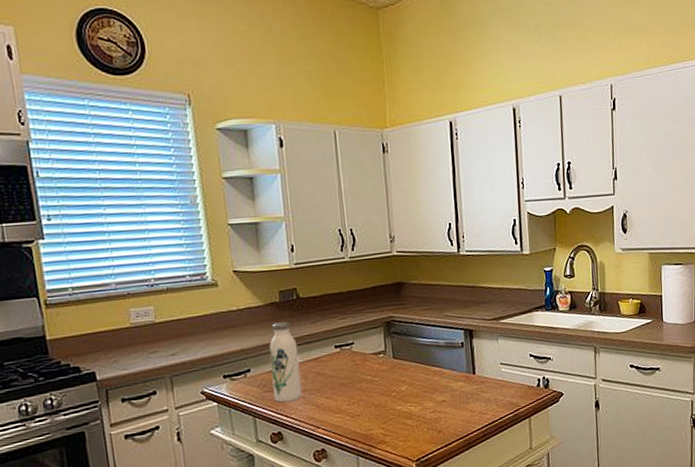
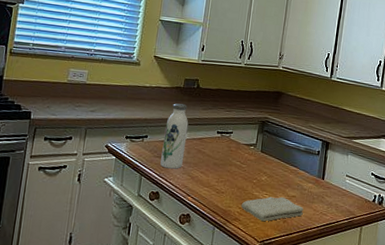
washcloth: none [383,405,459,438] -> present [241,196,304,222]

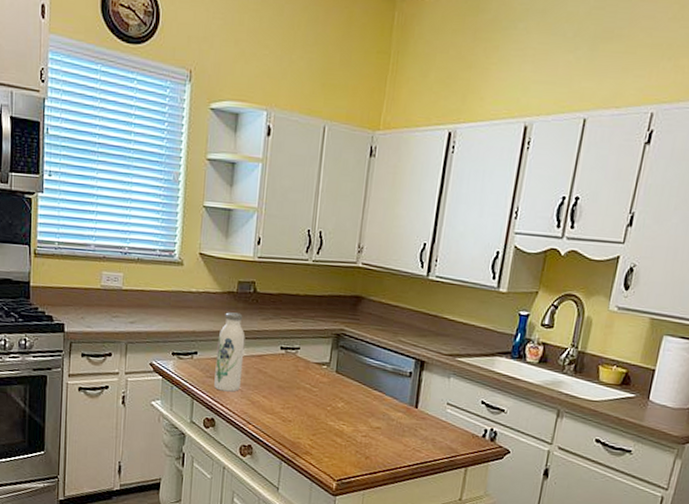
washcloth: present [241,196,304,222] -> none [312,427,391,457]

